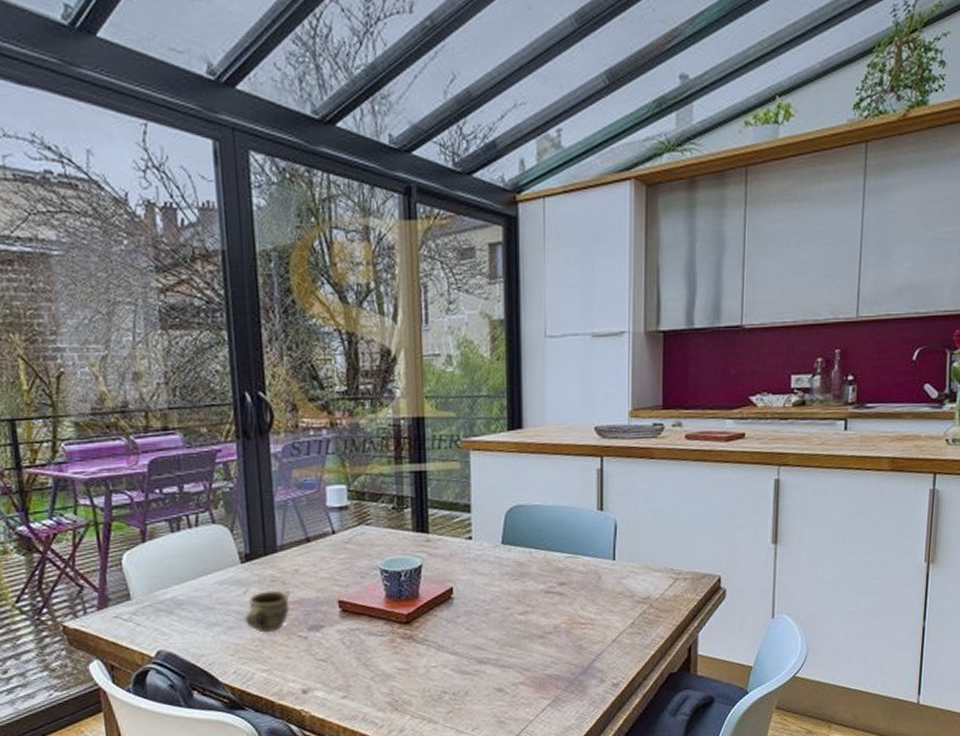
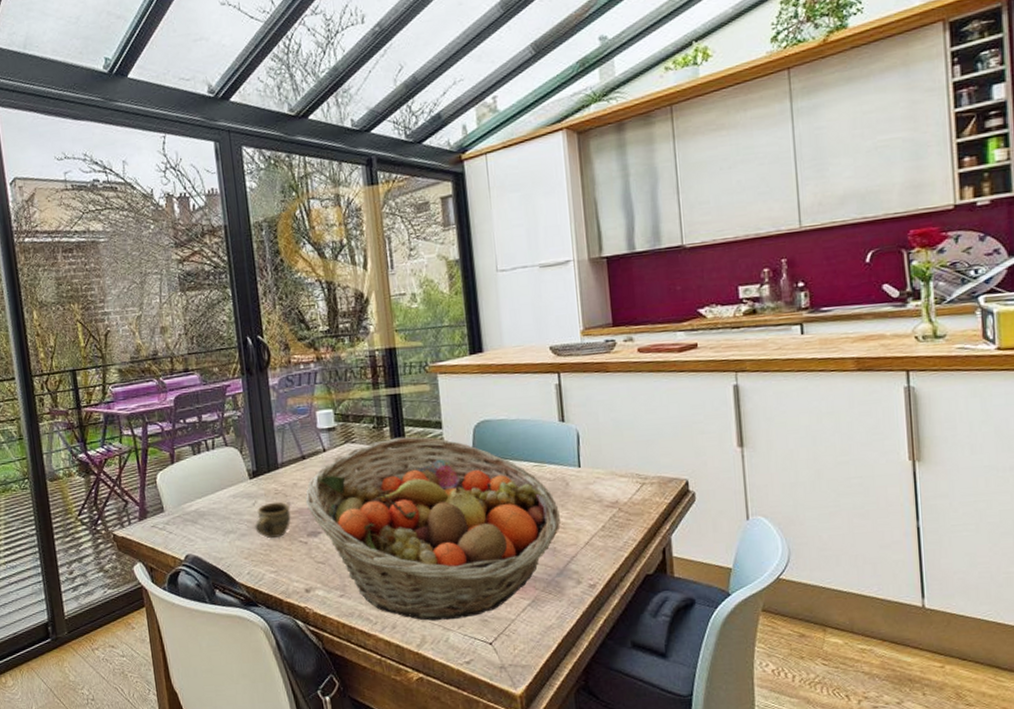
fruit basket: none [307,520,589,723] -> present [305,436,561,621]

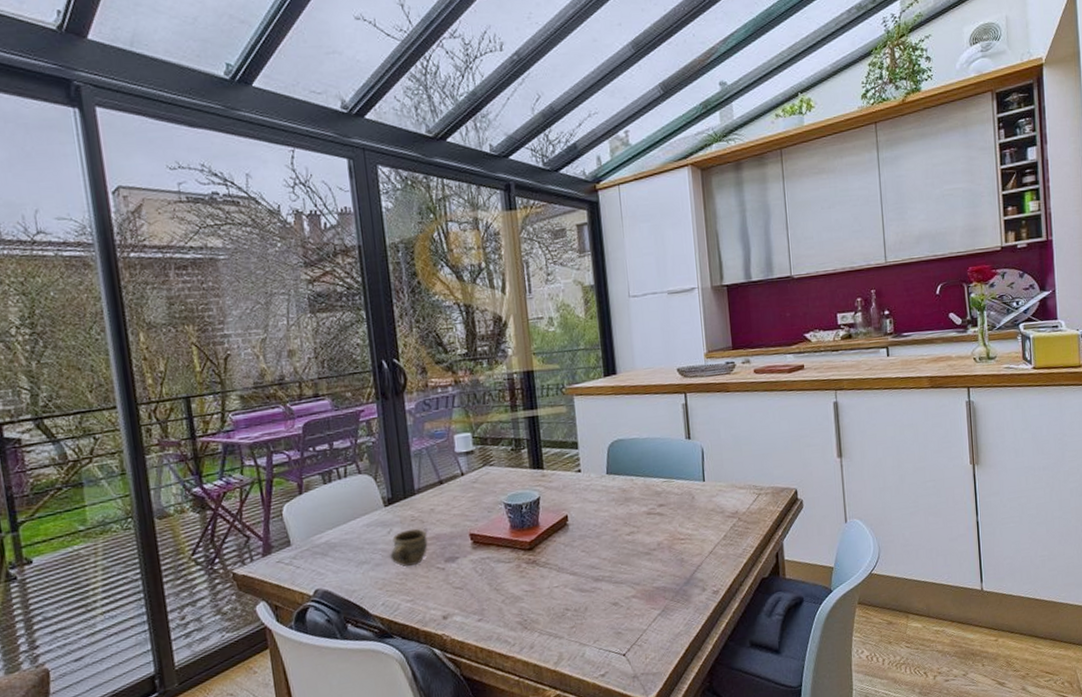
fruit basket: present [305,436,561,621] -> none [442,457,687,638]

